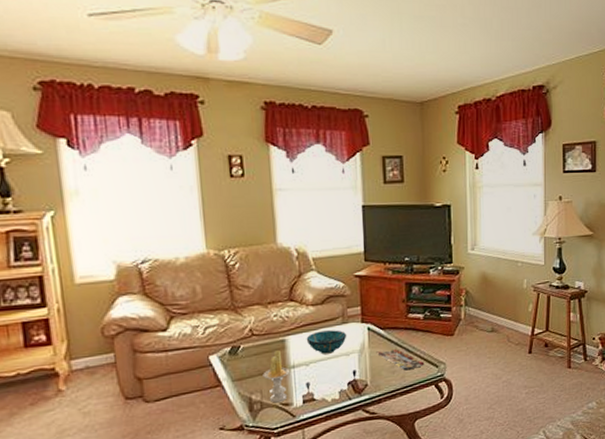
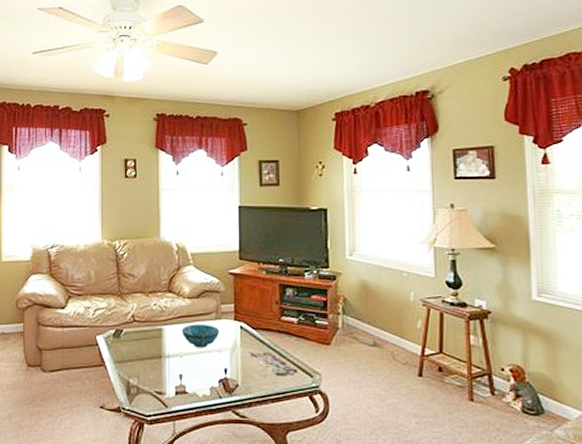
candle: present [262,350,291,403] -> none [140,338,166,390]

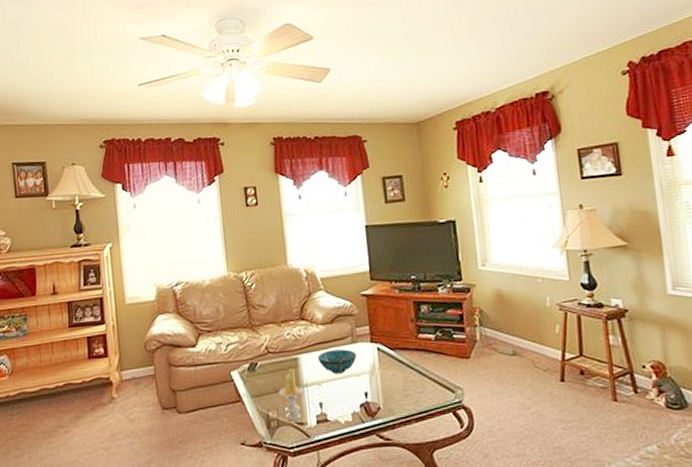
candle: none [140,338,166,390] -> present [278,368,304,422]
magazine: present [248,351,298,376] -> none [387,370,440,395]

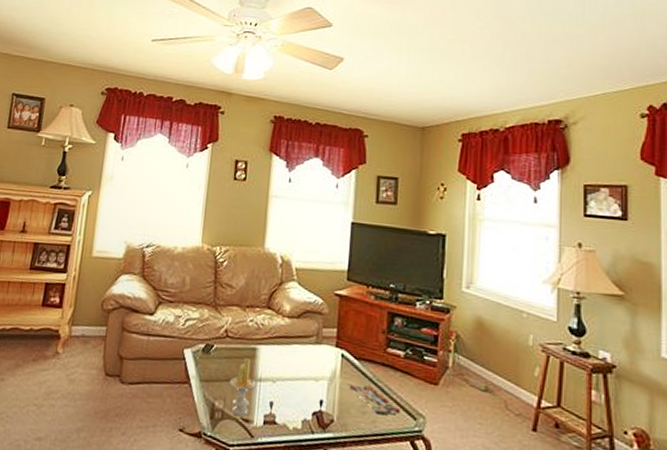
decorative bowl: present [317,349,357,374] -> none [277,346,319,375]
magazine: none [387,370,440,395] -> present [347,384,401,415]

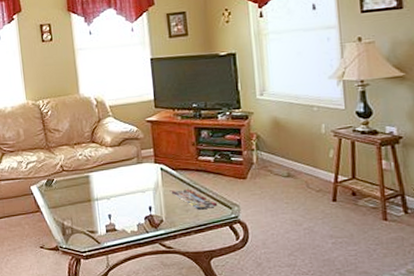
candle: present [229,358,257,417] -> none [72,185,95,230]

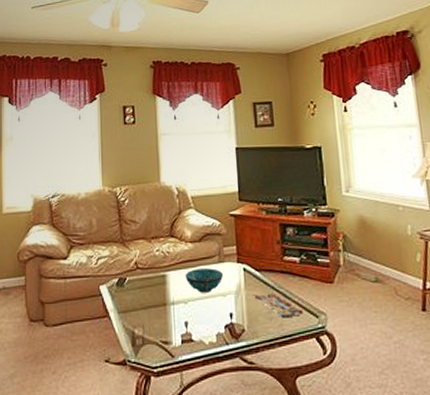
decorative bowl: none [106,169,142,190] -> present [185,268,224,293]

